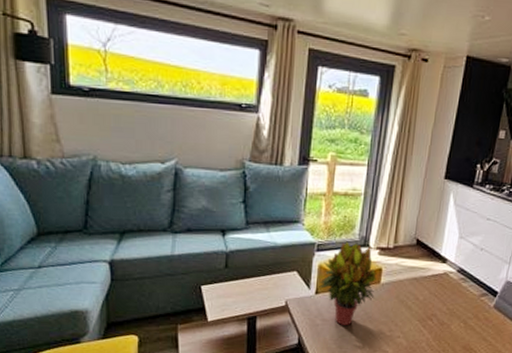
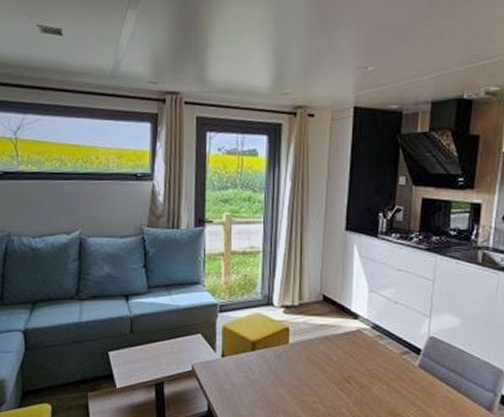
potted plant: present [319,241,377,325] -> none [225,301,284,390]

